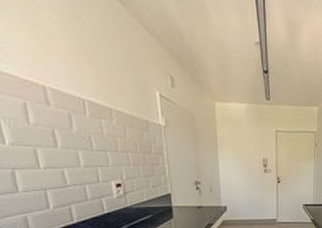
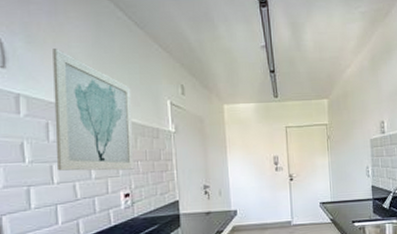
wall art: none [20,16,125,160] -> present [53,49,134,171]

